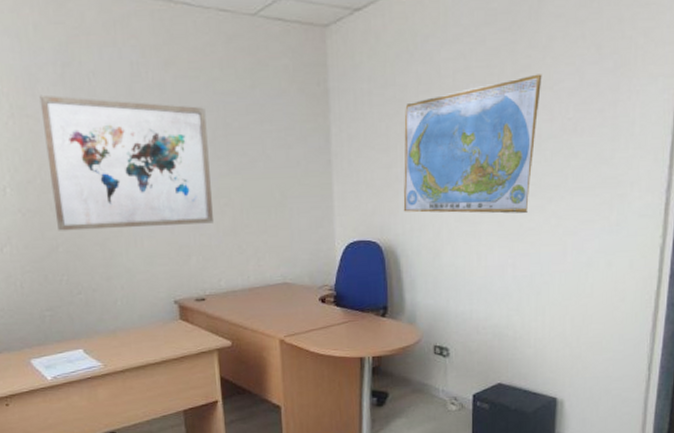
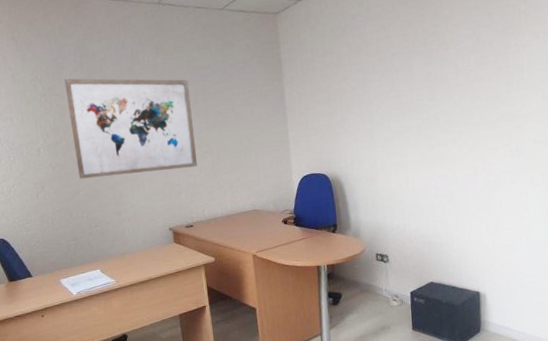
world map: present [403,74,542,214] -> none [341,37,447,150]

